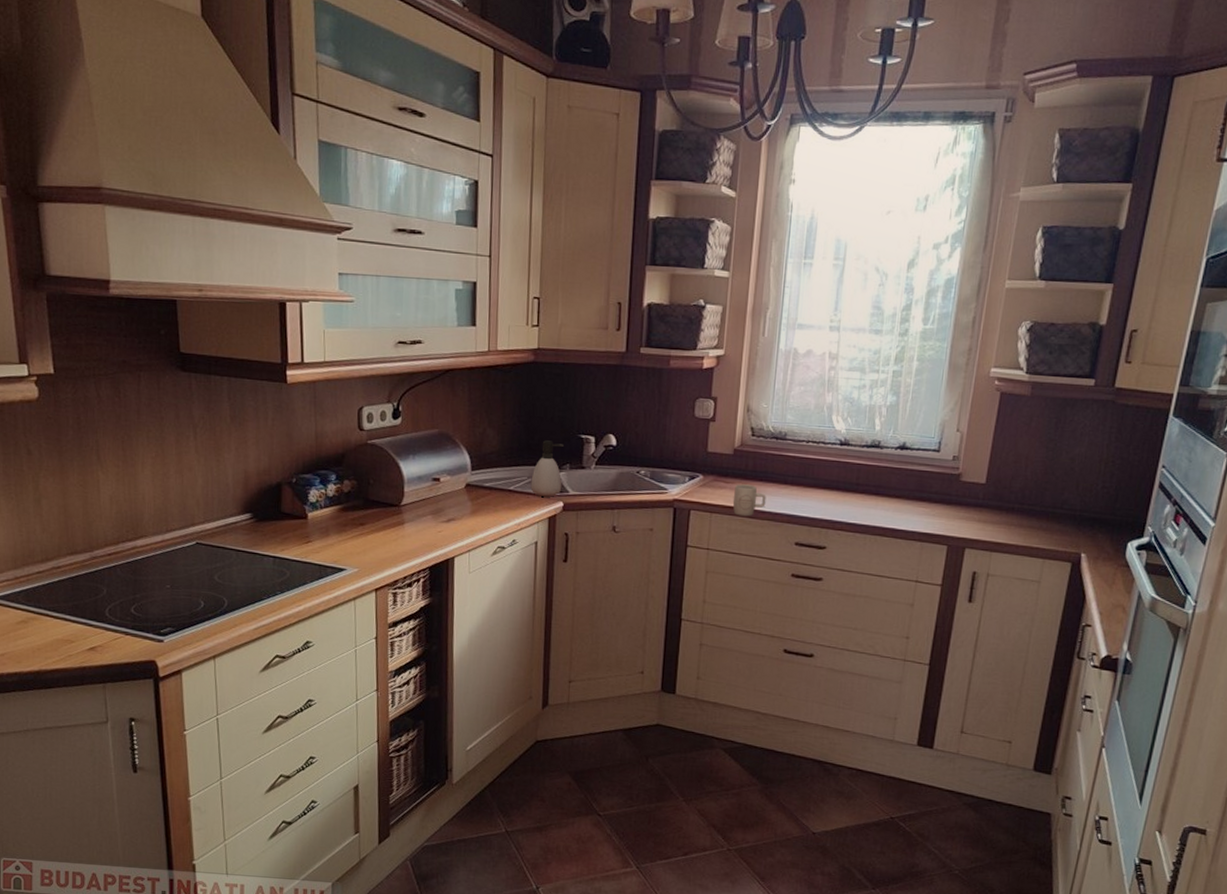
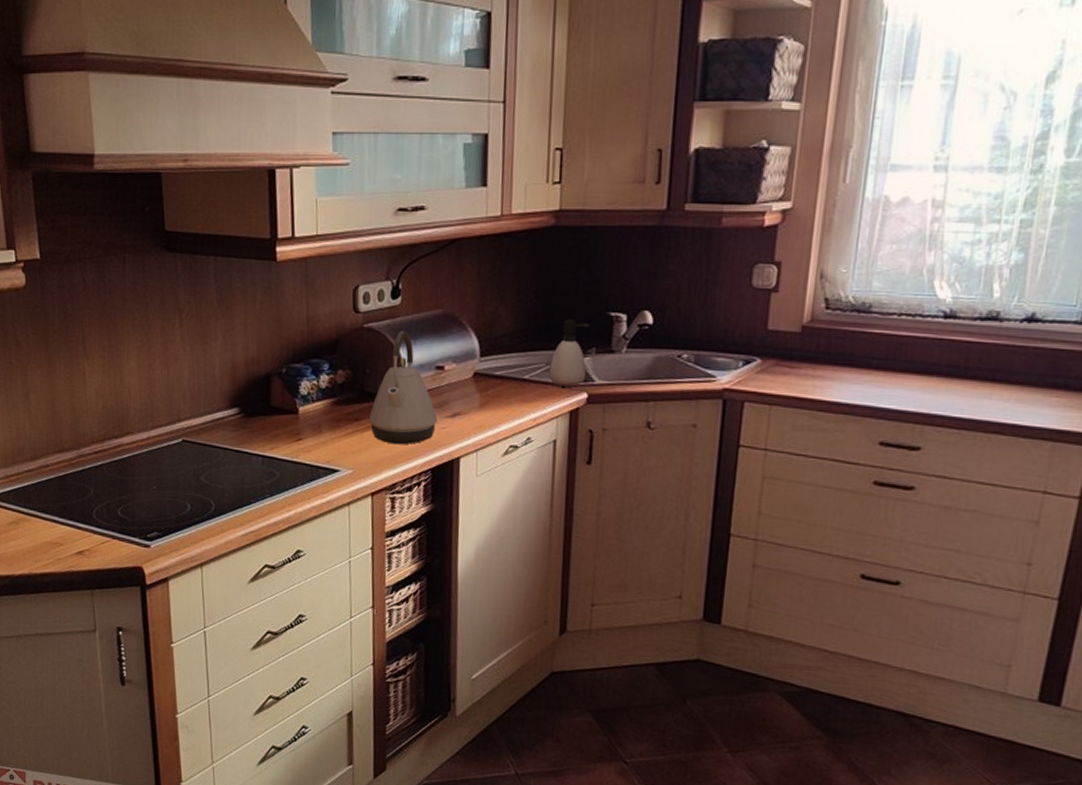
kettle: none [373,446,435,546] -> present [369,330,438,445]
mug: present [732,484,766,517] -> none [798,369,843,410]

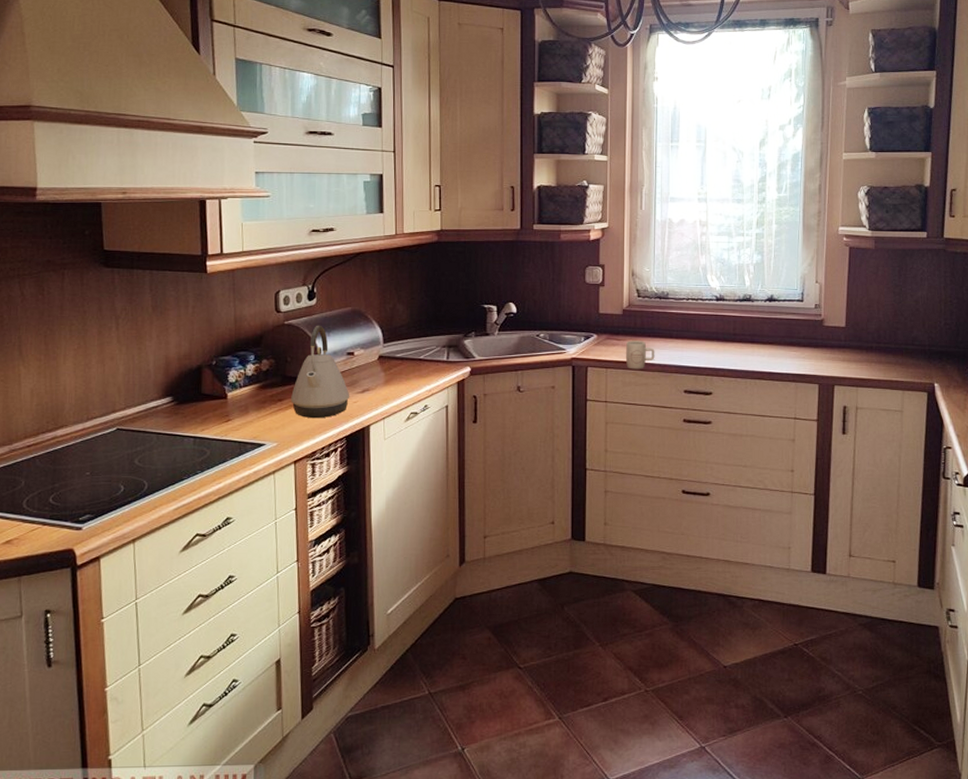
soap dispenser: present [549,320,590,387] -> none [439,312,469,363]
mug: none [798,369,843,410] -> present [625,341,655,370]

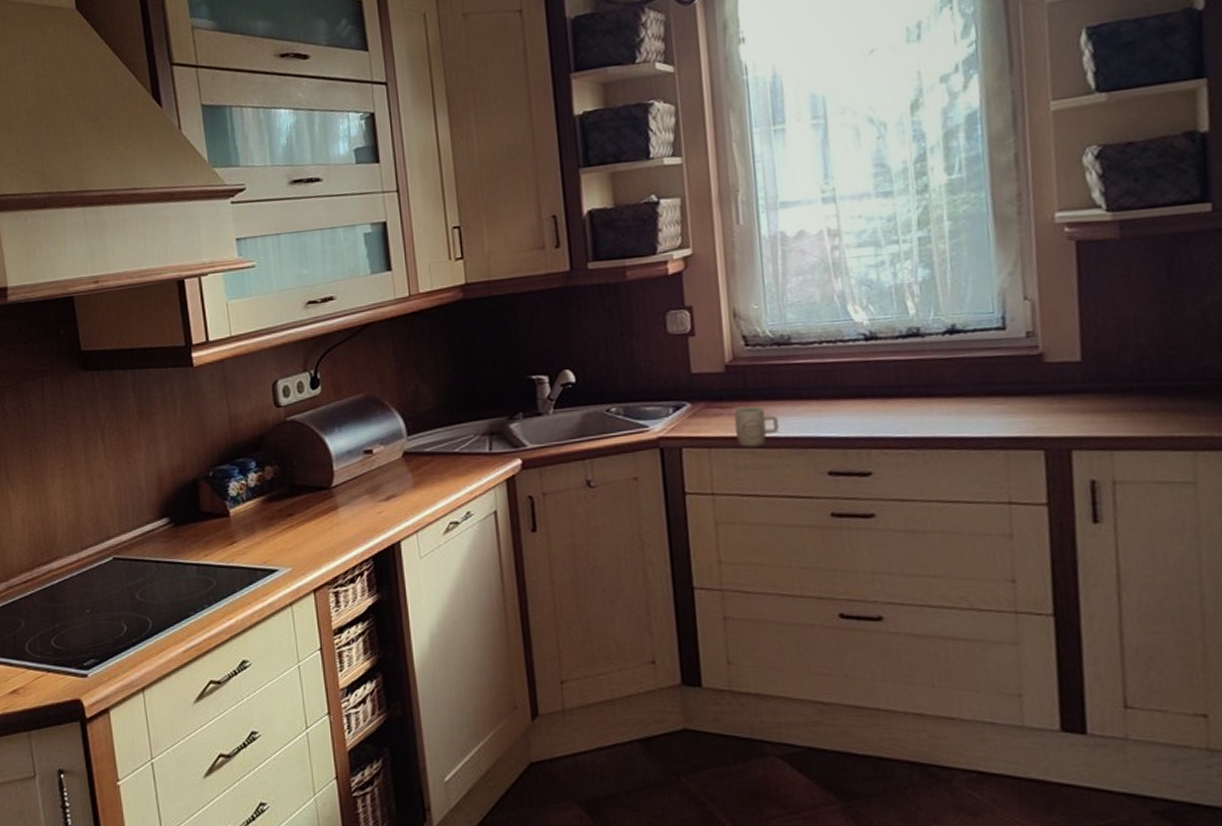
kettle: present [291,325,350,419] -> none [302,418,373,536]

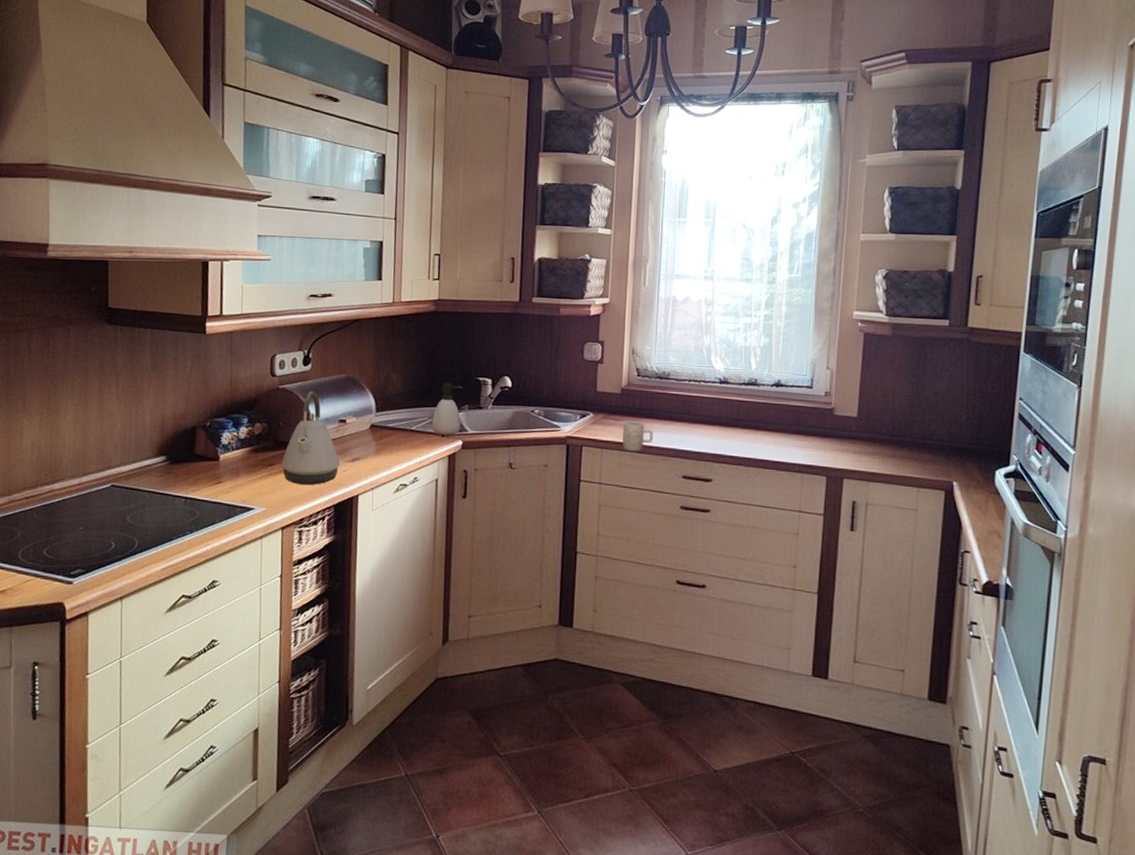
kettle: none [302,418,373,536] -> present [281,390,340,486]
soap dispenser: none [478,388,516,456] -> present [431,383,464,436]

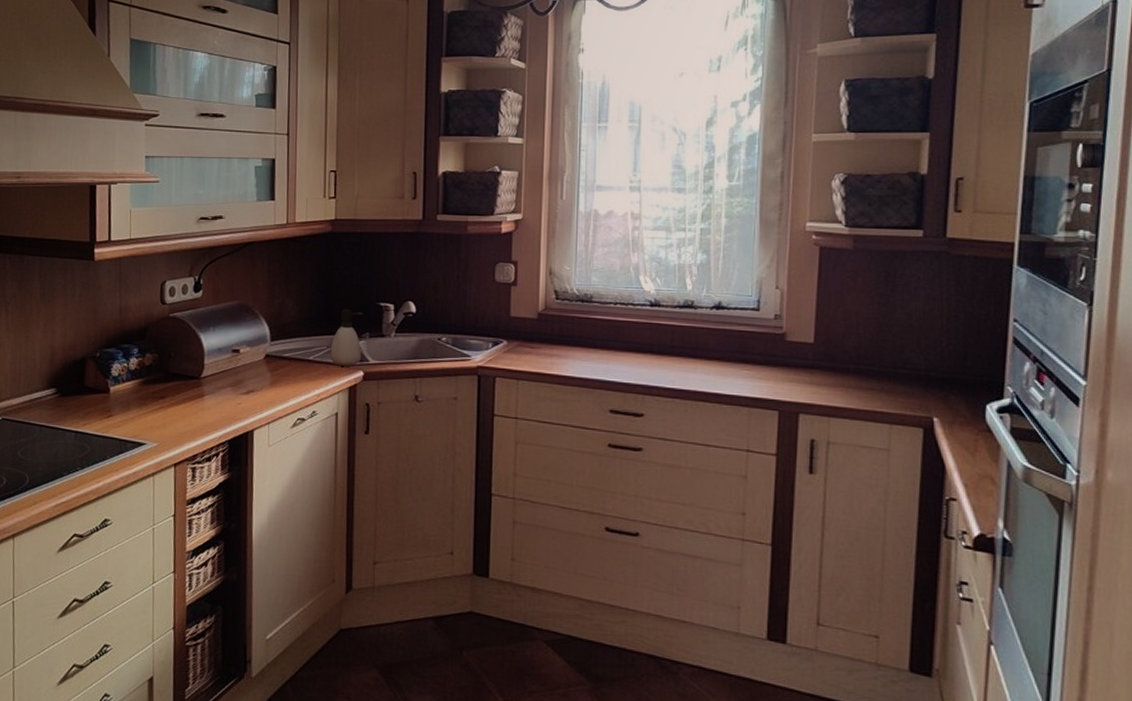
kettle: present [281,390,340,486] -> none [173,319,234,420]
mug: present [622,421,653,452] -> none [539,349,575,383]

